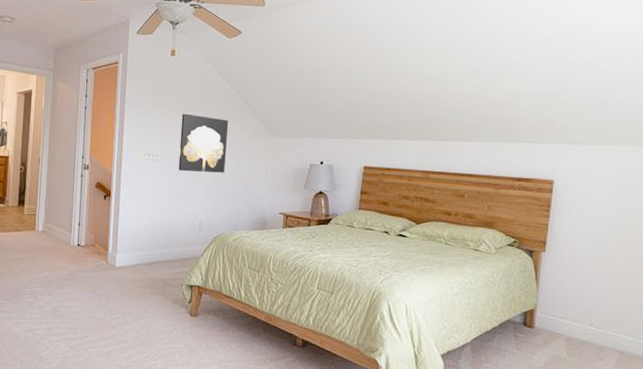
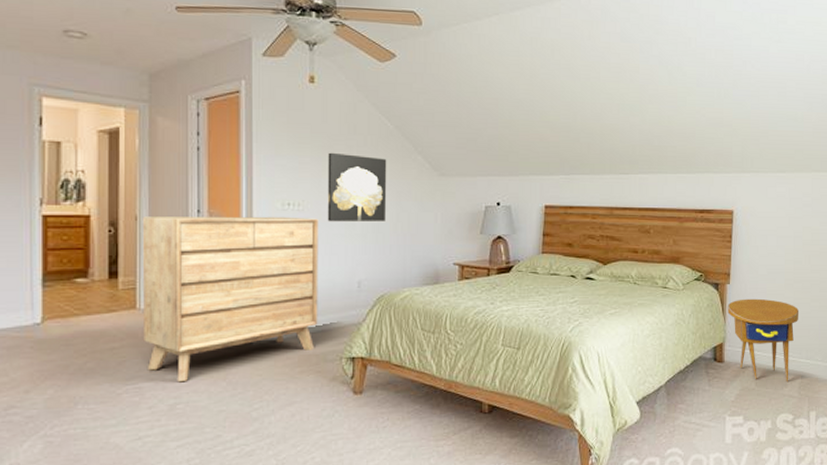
dresser: none [39,159,171,291] -> present [142,216,319,383]
side table: none [541,268,621,356] -> present [727,298,798,383]

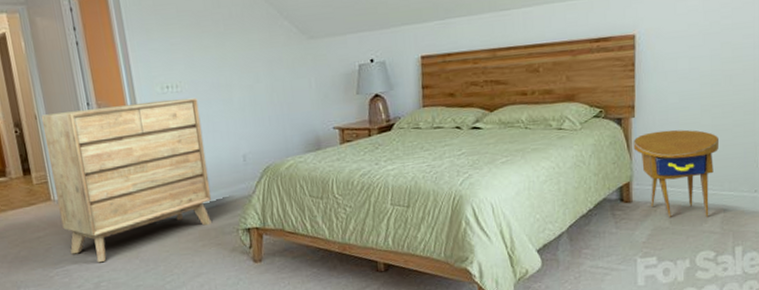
wall art: present [327,152,387,222] -> none [196,28,261,100]

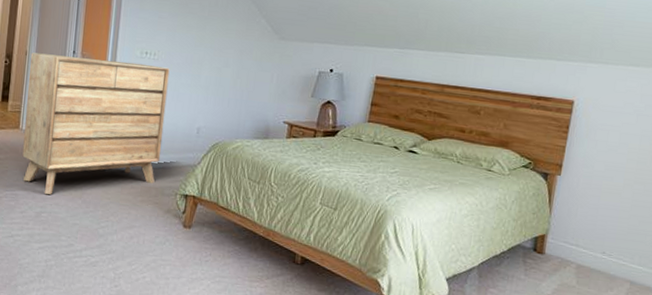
side table: present [633,129,718,218] -> none [554,193,636,286]

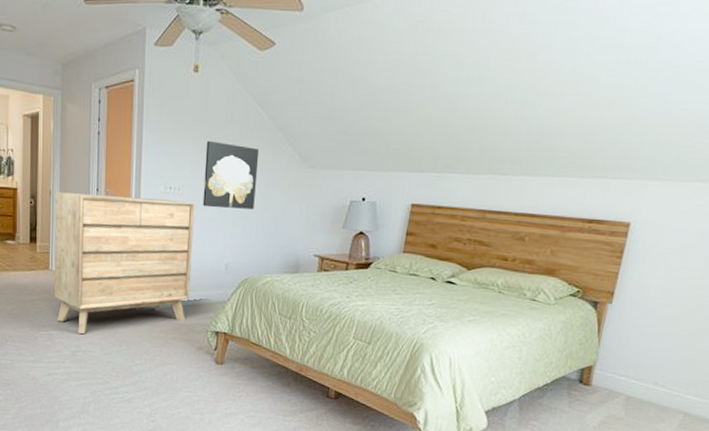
wall art: none [177,10,234,77] -> present [202,140,260,210]

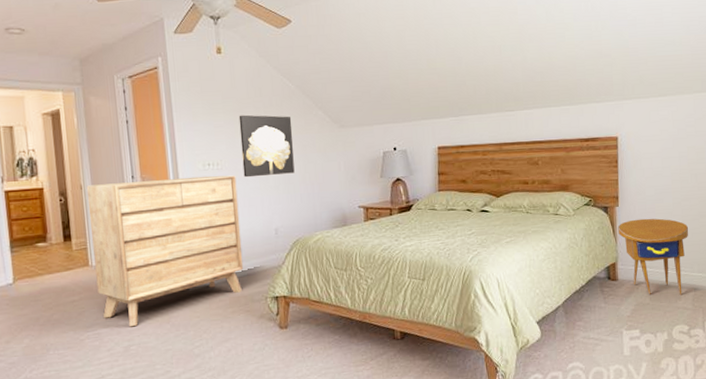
side table: none [604,321,695,418] -> present [618,218,688,296]

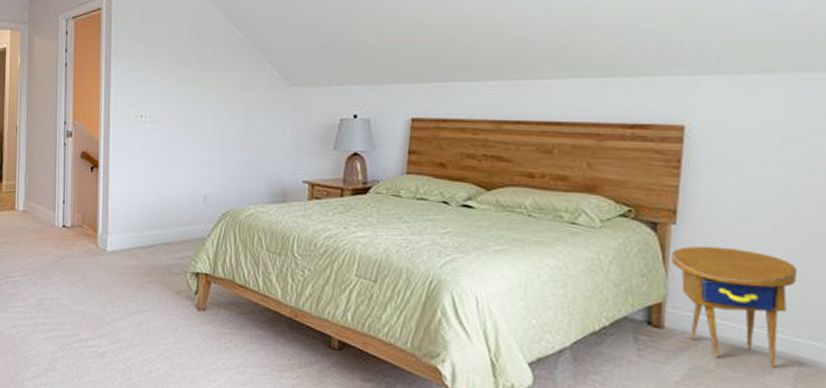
dresser: present [86,175,244,327] -> none [20,127,168,280]
wall art: present [238,114,295,178] -> none [176,64,236,135]

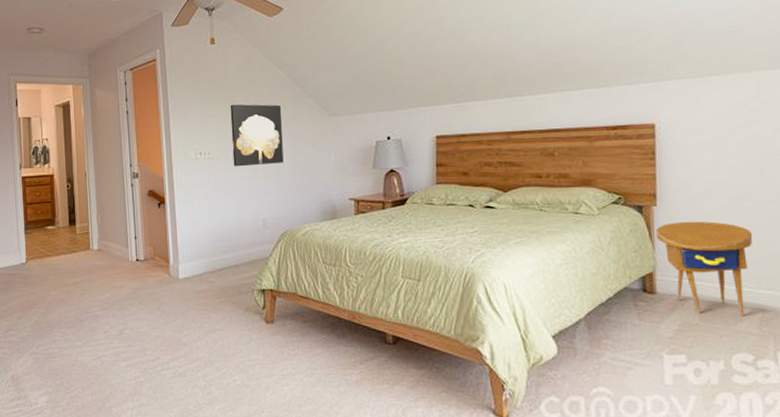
wall art: none [176,64,236,135] -> present [230,104,284,167]

